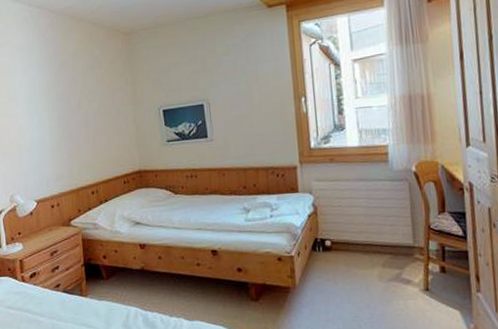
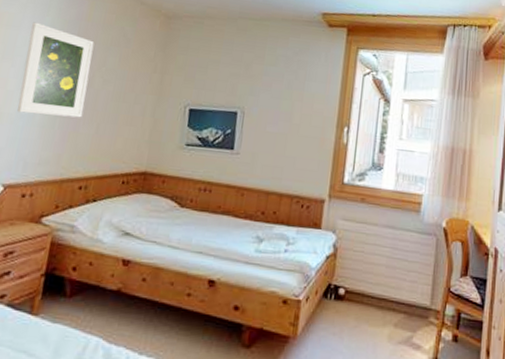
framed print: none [23,64,80,141] -> present [17,22,95,118]

